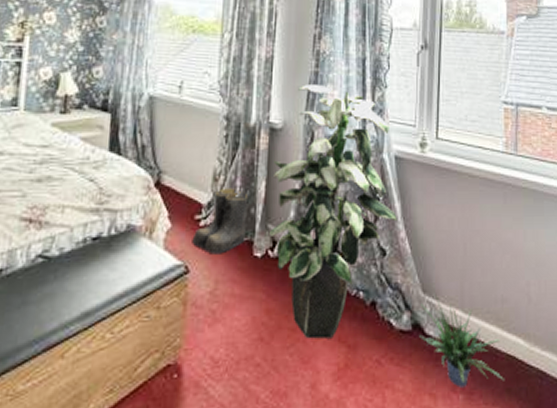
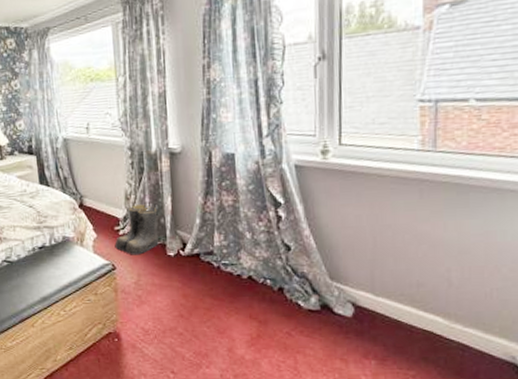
indoor plant: present [270,84,397,339] -> none [177,110,301,316]
potted plant: present [419,294,505,388] -> none [328,281,421,355]

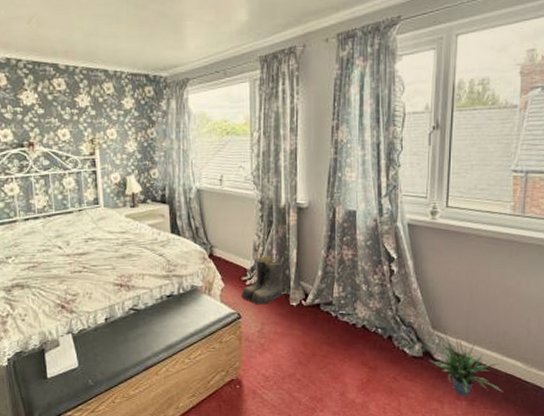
potted plant: none [328,281,421,355] -> present [429,330,503,397]

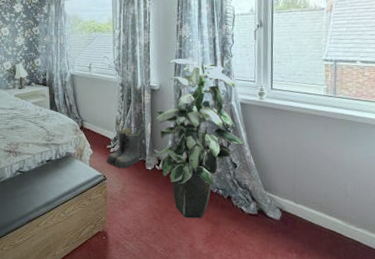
indoor plant: none [302,169,410,363] -> present [155,59,244,218]
potted plant: present [429,330,503,397] -> none [263,192,328,250]

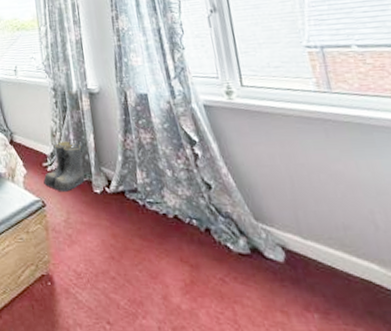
indoor plant: present [155,59,244,218] -> none [97,55,217,259]

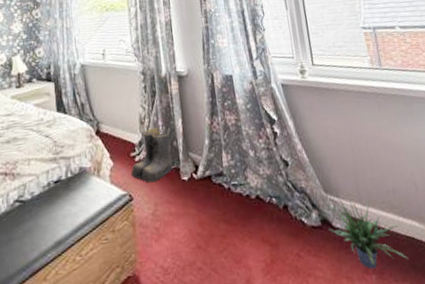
potted plant: none [255,222,364,307] -> present [325,193,409,269]

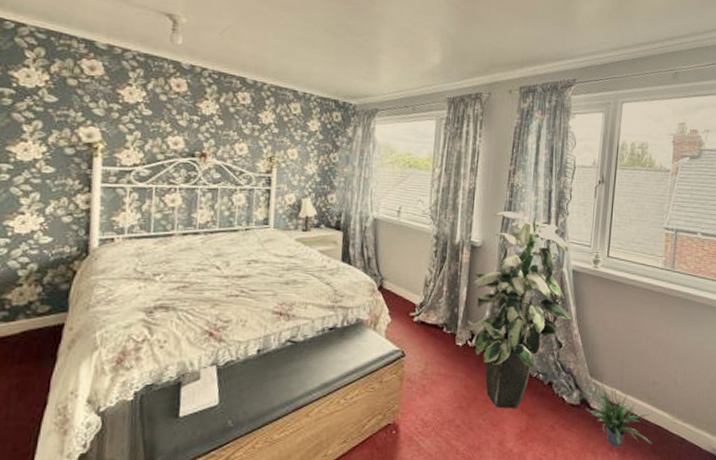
boots: present [131,127,173,183] -> none [407,292,453,343]
indoor plant: none [185,36,293,243] -> present [469,211,572,409]

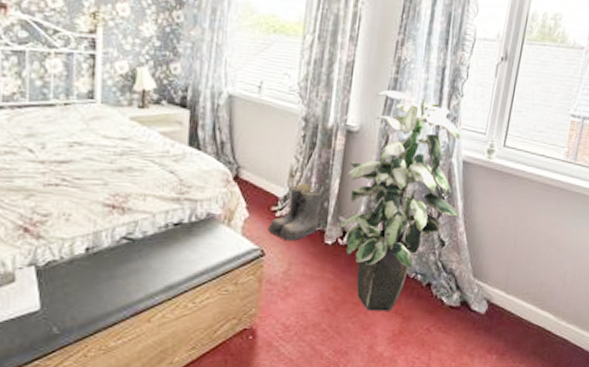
boots: none [407,292,453,343] -> present [268,184,323,241]
potted plant: present [585,378,652,448] -> none [465,279,534,350]

